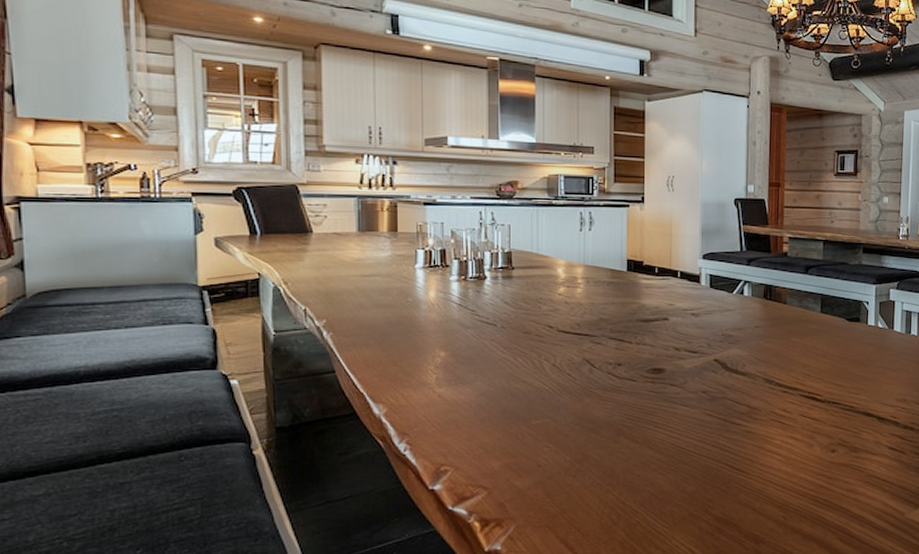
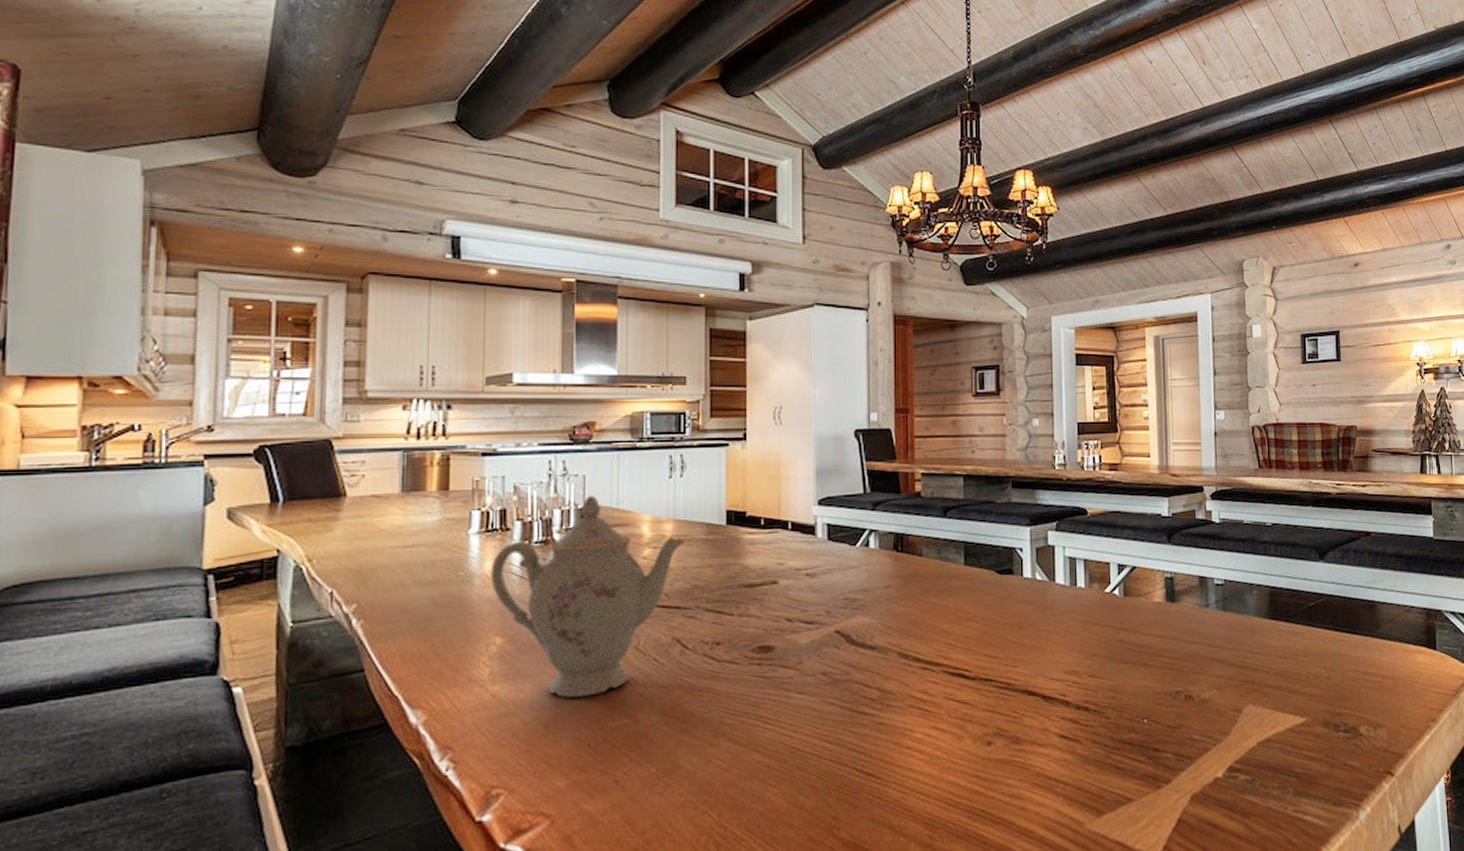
teapot: none [434,242,595,400] -> present [490,496,687,698]

